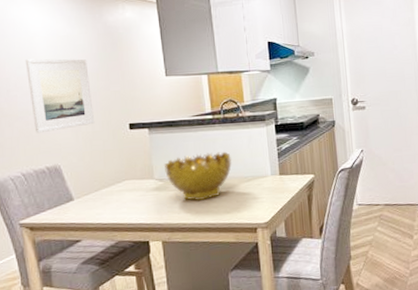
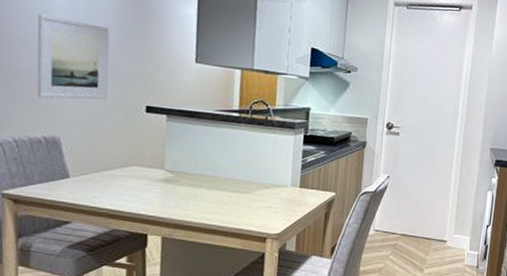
decorative bowl: present [165,151,232,201] -> none [177,151,252,201]

